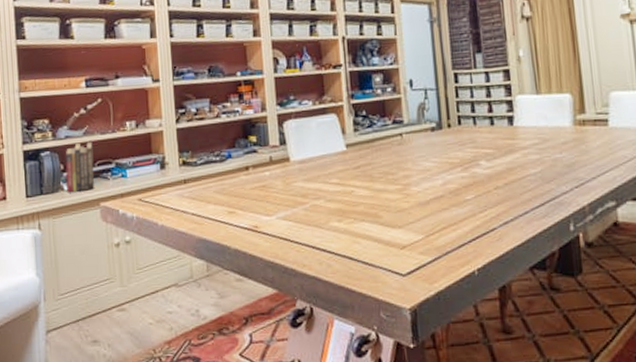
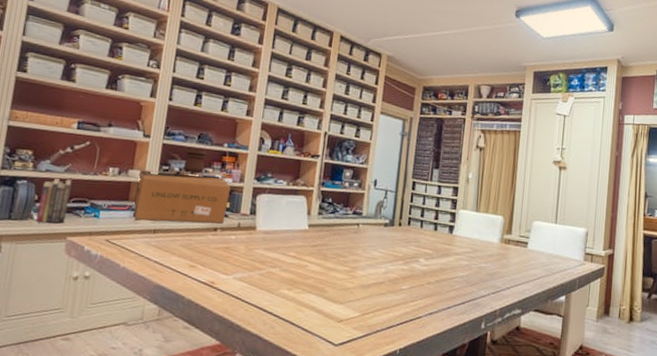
box: none [156,110,255,173] -> present [133,169,231,225]
jar: none [198,84,221,111] -> present [183,148,207,173]

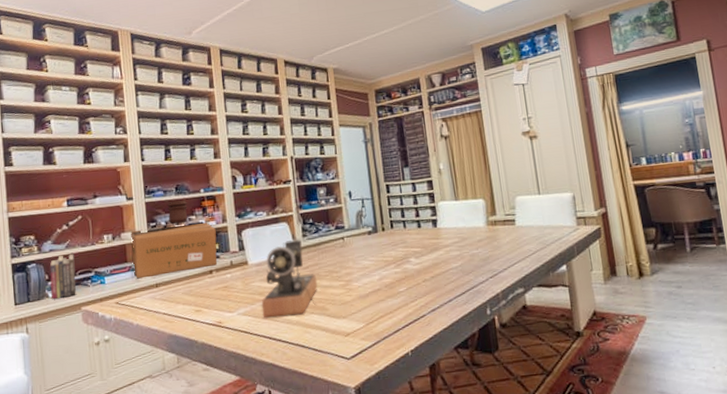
sewing machine: none [258,212,323,291] -> present [261,236,318,317]

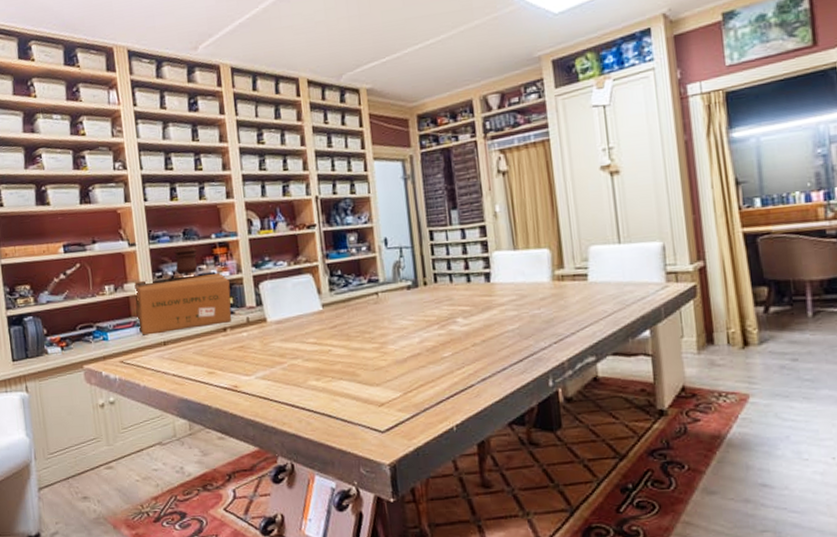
books: present [49,253,76,299] -> none [47,306,77,355]
sewing machine: present [261,236,318,317] -> none [282,290,348,382]

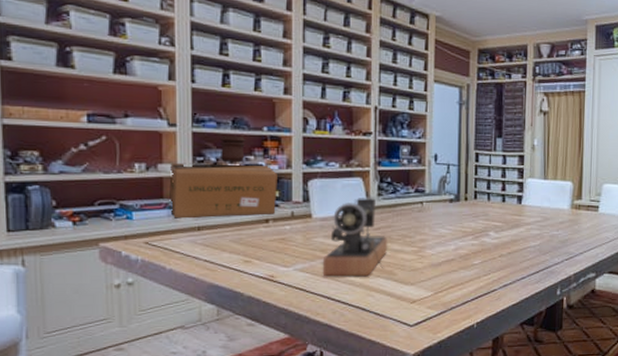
sewing machine: none [282,290,348,382] -> present [322,194,388,276]

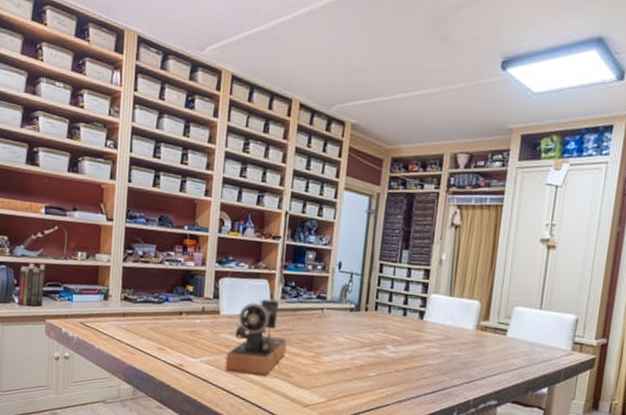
books: none [58,179,94,230] -> present [17,262,45,307]
box: present [169,162,277,219] -> none [102,253,193,309]
jar: present [219,134,245,162] -> none [147,231,168,257]

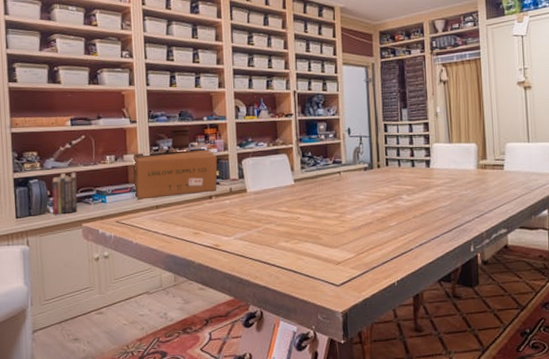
box: none [102,253,193,309] -> present [133,149,217,200]
jar: none [147,231,168,257] -> present [170,126,190,149]
sewing machine: present [225,296,288,375] -> none [258,168,313,243]

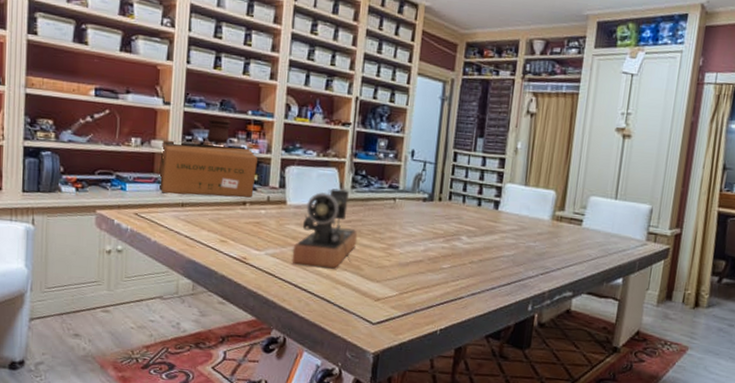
books: present [51,172,77,214] -> none [64,148,96,196]
sewing machine: none [258,168,313,243] -> present [292,186,358,268]

